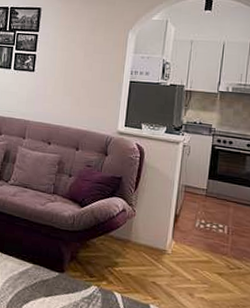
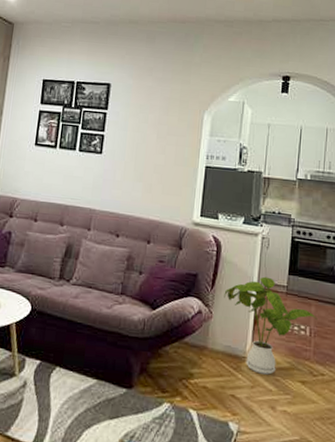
house plant: none [146,180,236,266] -> present [224,276,318,375]

